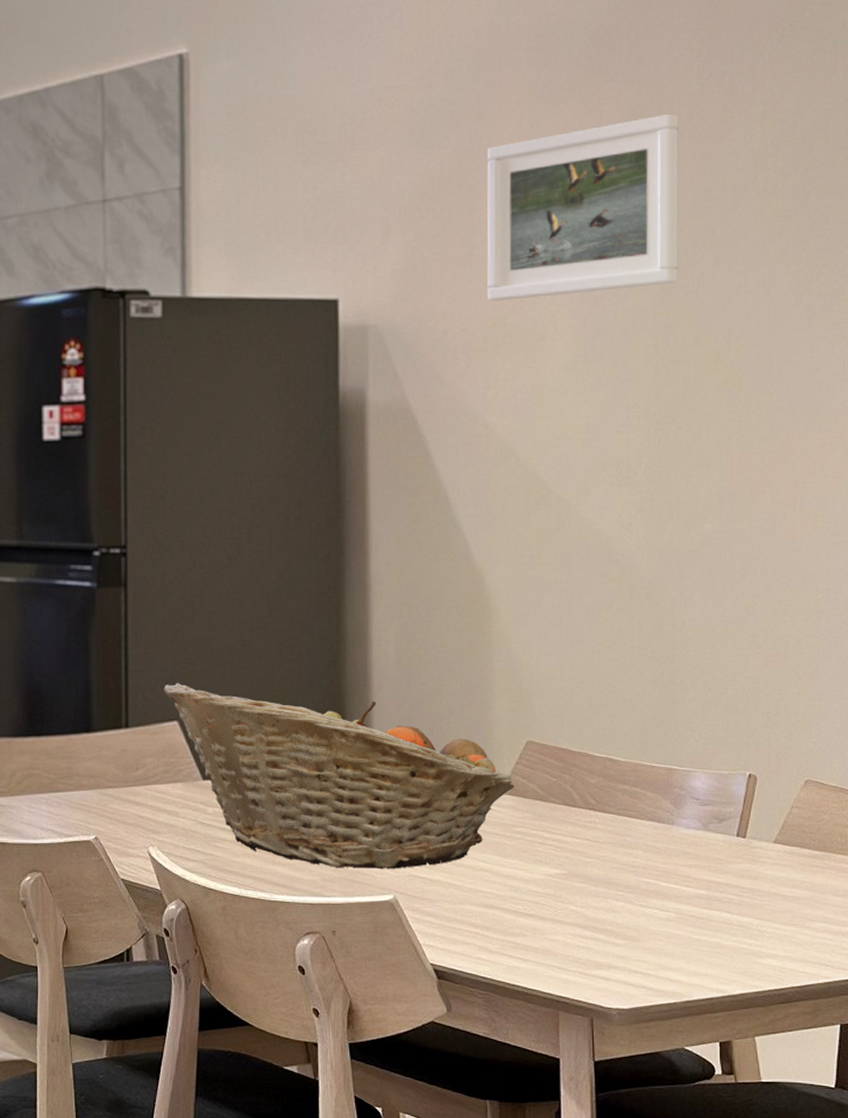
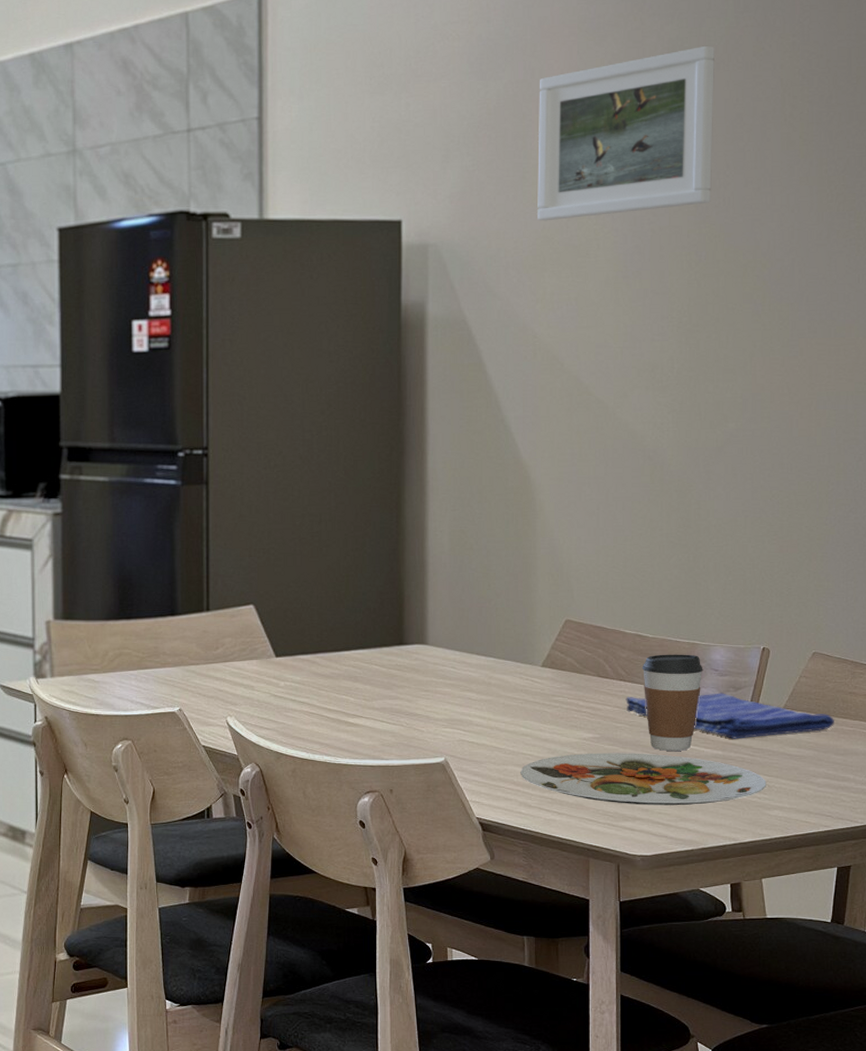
fruit basket: present [163,682,515,869] -> none [241,570,554,735]
plate: none [479,891,757,952] -> present [520,753,766,806]
dish towel: none [596,824,832,877] -> present [625,693,834,739]
coffee cup: none [613,780,683,890] -> present [642,654,703,751]

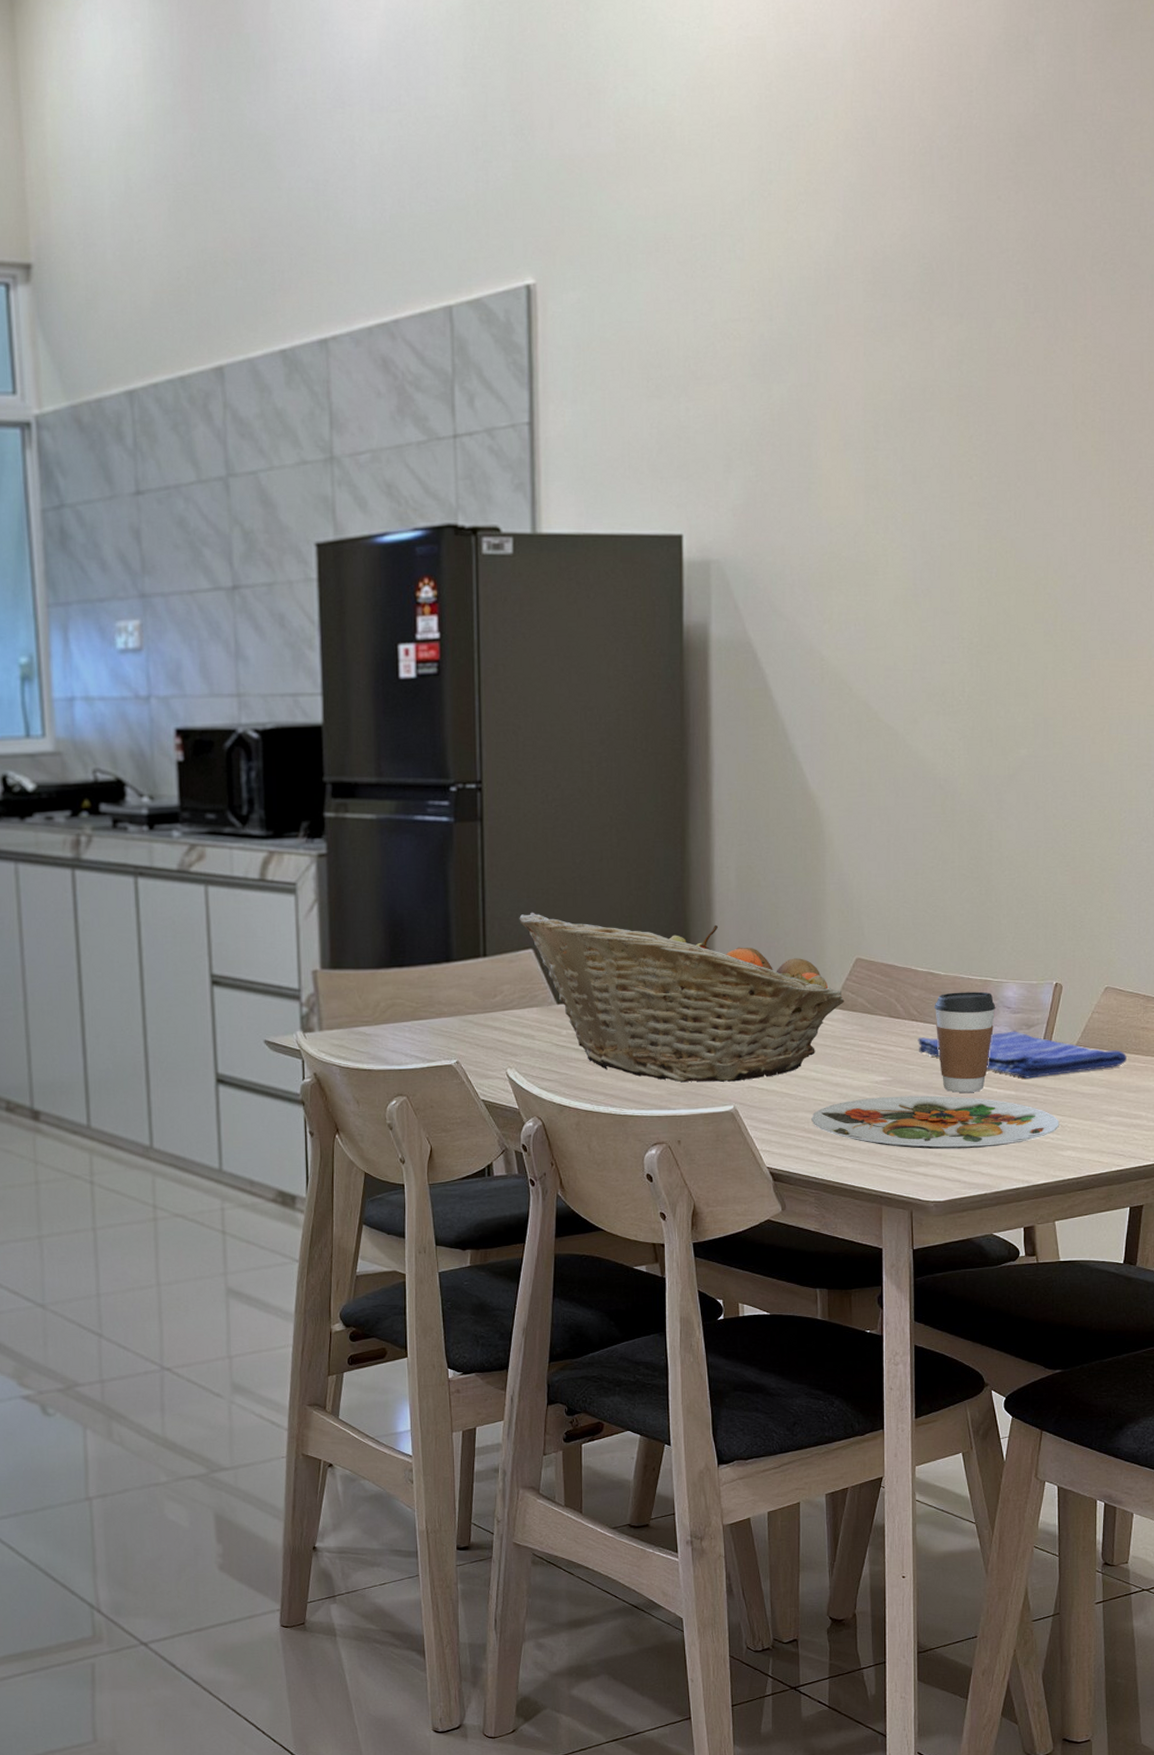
fruit basket: none [241,570,554,735] -> present [519,912,845,1083]
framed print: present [537,45,714,221] -> none [823,347,1005,536]

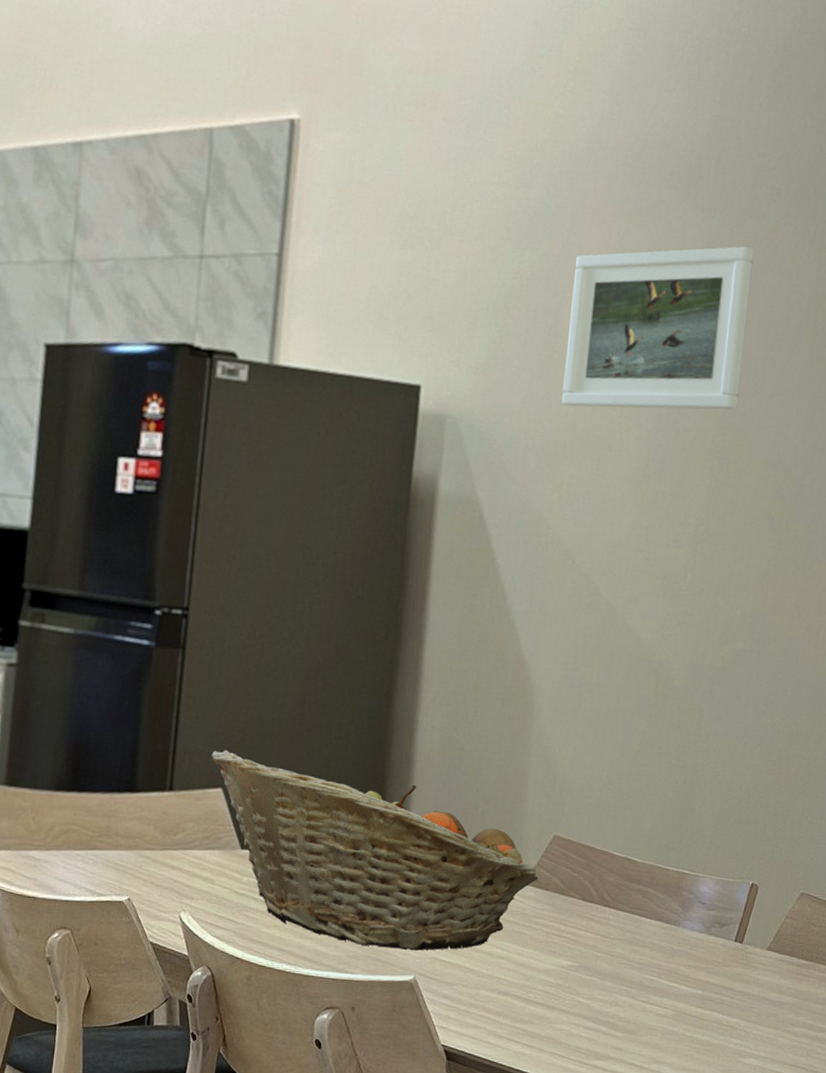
plate: present [811,1095,1059,1150] -> none [492,982,744,1047]
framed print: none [823,347,1005,536] -> present [562,246,754,410]
dish towel: present [918,1031,1127,1078] -> none [608,925,816,979]
coffee cup: present [934,991,996,1093] -> none [628,881,690,988]

